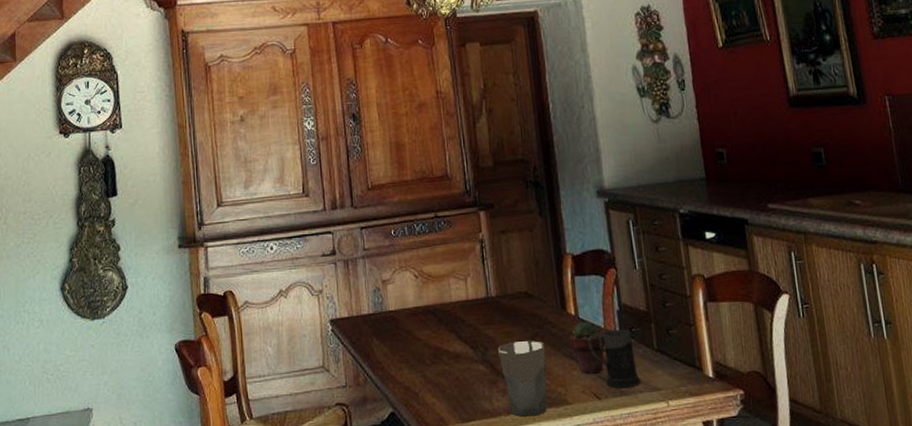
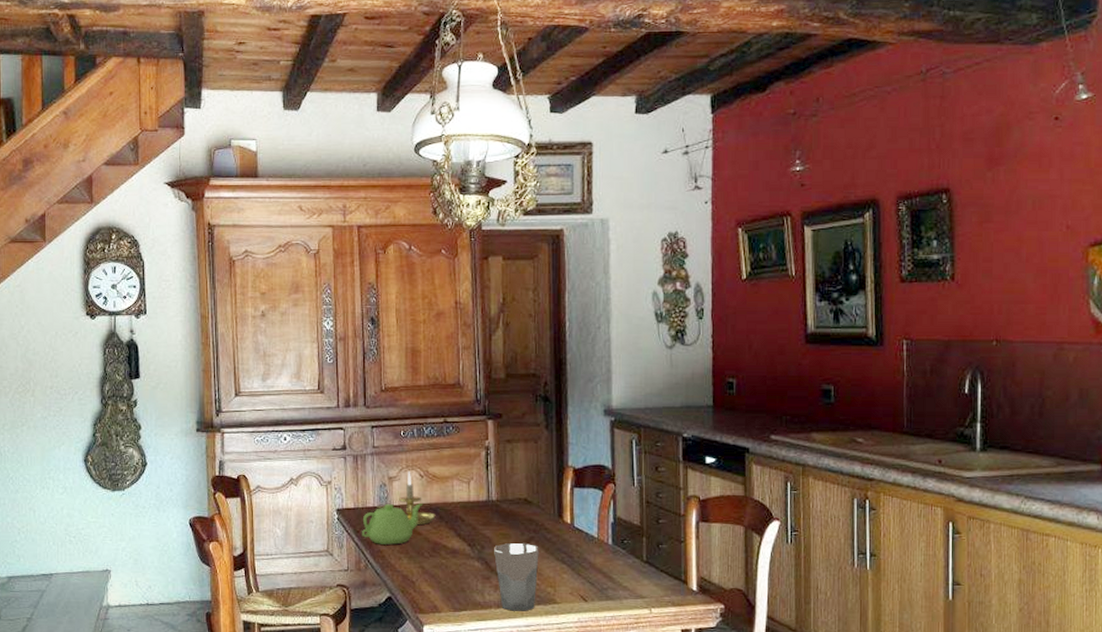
teapot: none [358,306,421,355] -> present [362,503,423,545]
candle holder: none [372,273,435,331] -> present [377,471,436,526]
potted succulent: present [569,321,606,374] -> none [563,530,597,578]
mug: present [587,329,641,389] -> none [579,539,627,594]

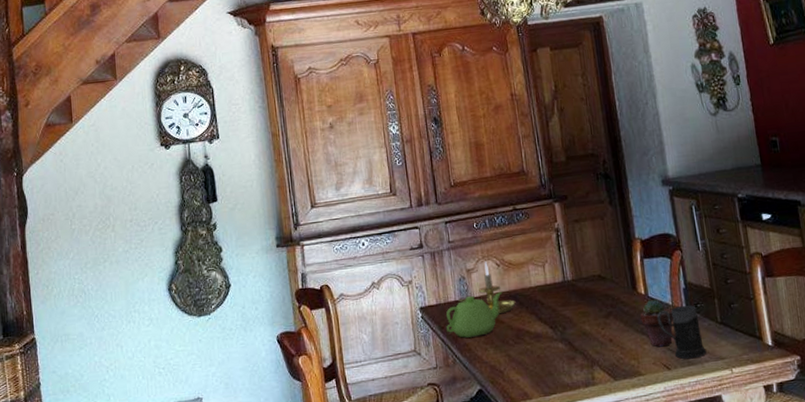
drinking glass: present [494,542,539,611] -> none [575,318,622,389]
potted succulent: none [563,530,597,578] -> present [640,299,674,347]
mug: none [579,539,627,594] -> present [656,305,707,359]

